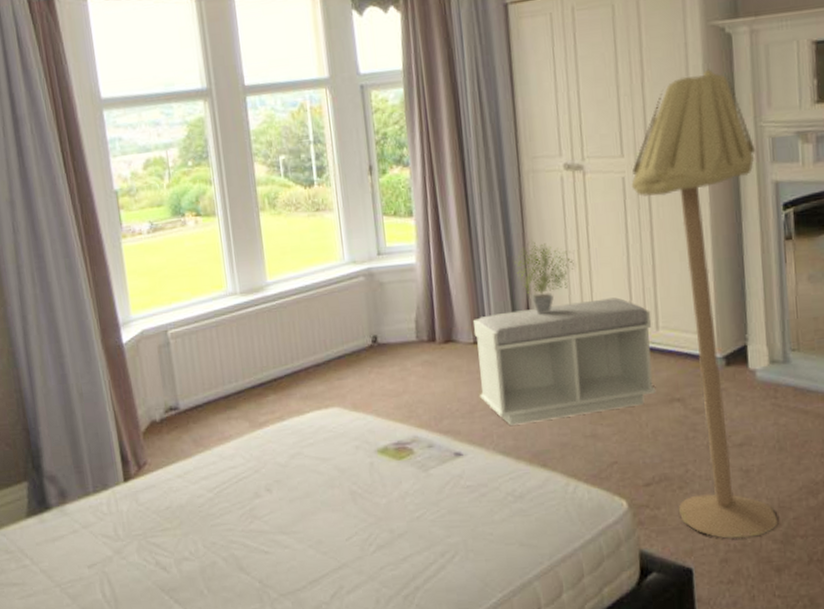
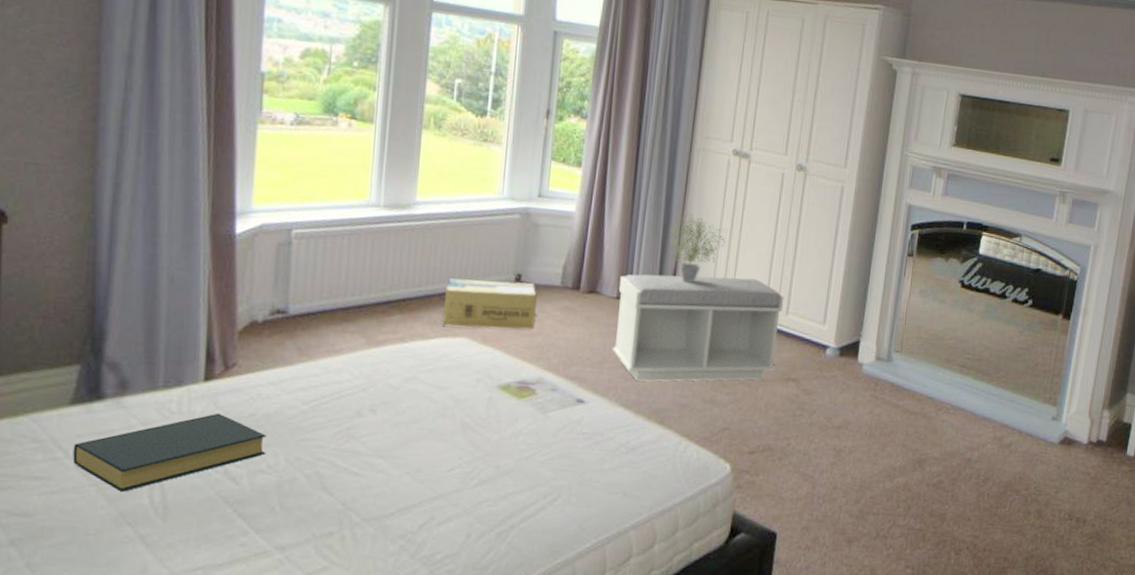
hardback book: none [36,509,187,590] -> present [72,413,267,492]
cardboard box: none [310,343,399,399] -> present [442,278,537,330]
floor lamp: present [631,69,777,539] -> none [774,96,898,510]

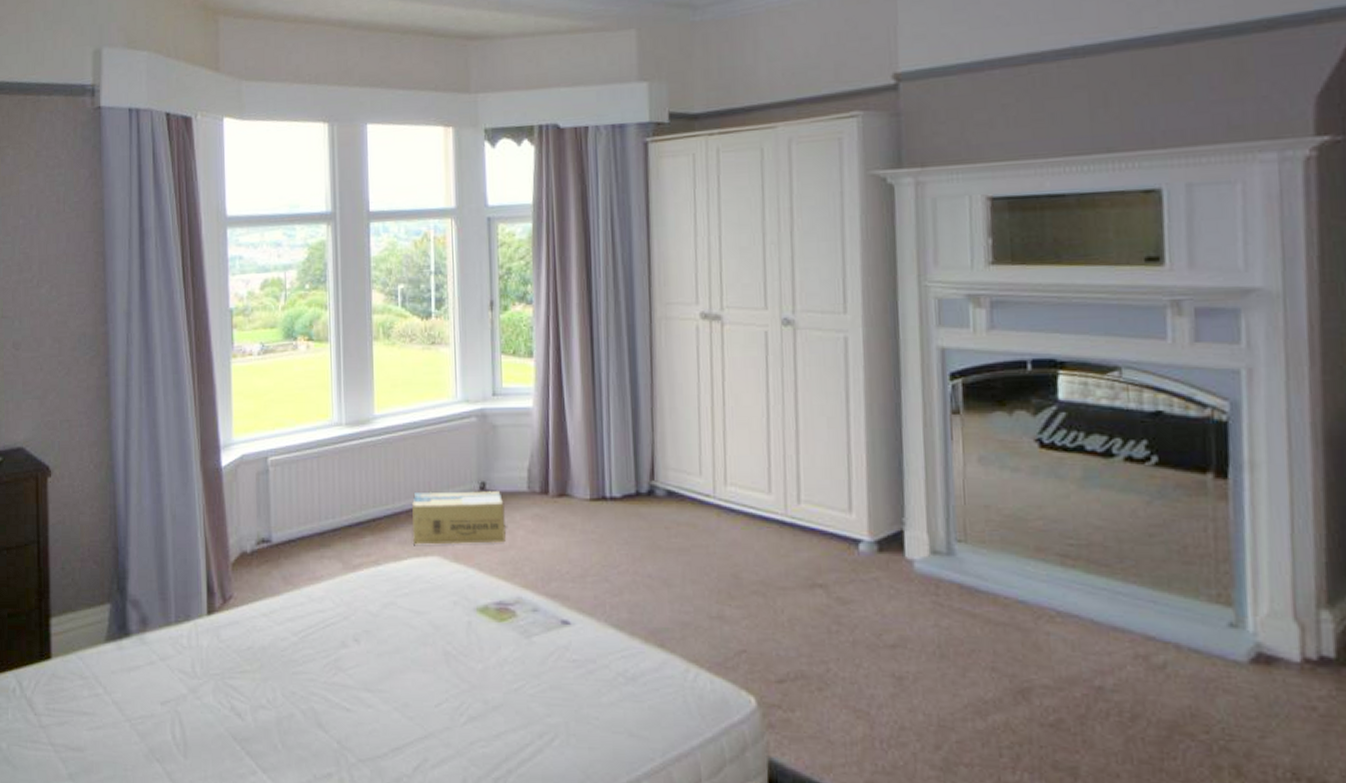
hardback book: present [72,413,267,492] -> none [110,646,265,728]
bench: present [613,274,784,382] -> none [590,463,795,596]
potted plant: present [670,212,725,283] -> none [641,392,707,474]

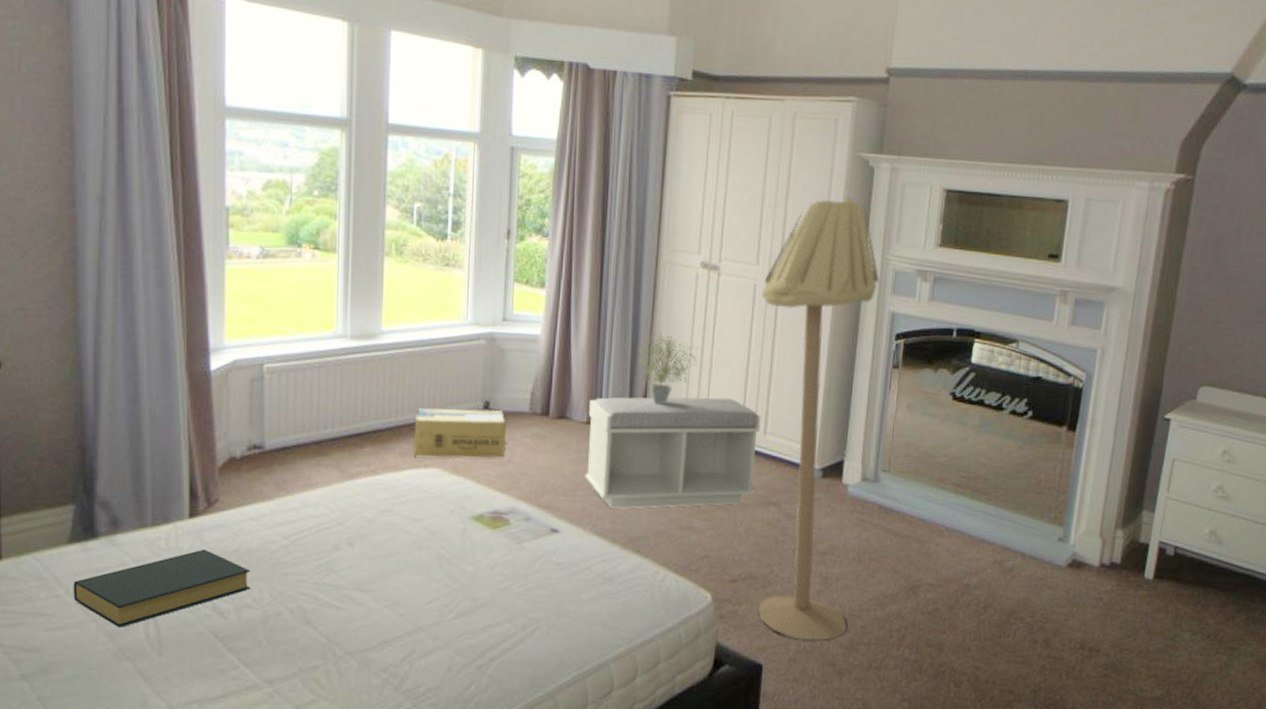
hardback book: none [110,646,265,728] -> present [73,549,251,627]
bench: none [590,463,795,596] -> present [585,397,761,509]
potted plant: none [641,392,707,474] -> present [639,331,696,404]
floor lamp: none [774,221,936,759] -> present [758,196,880,640]

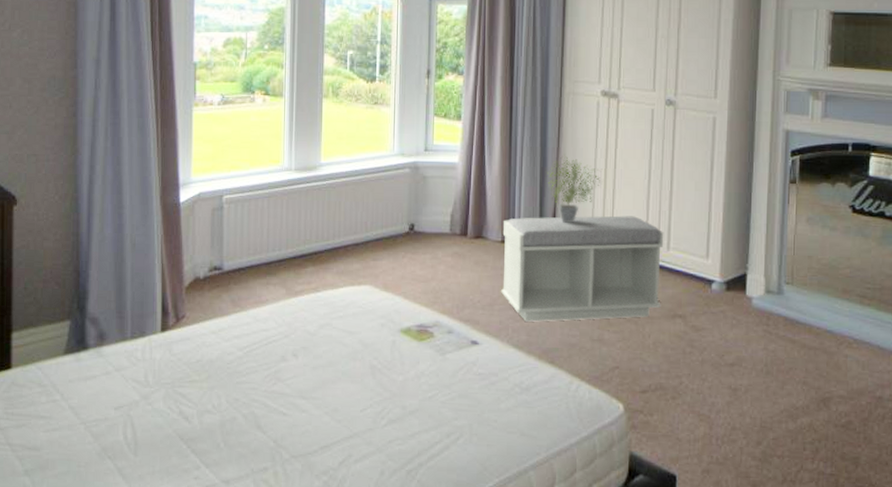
hardback book: present [73,549,251,627] -> none [67,359,211,429]
cardboard box: present [413,407,506,458] -> none [348,230,429,276]
floor lamp: present [758,196,880,640] -> none [659,24,772,452]

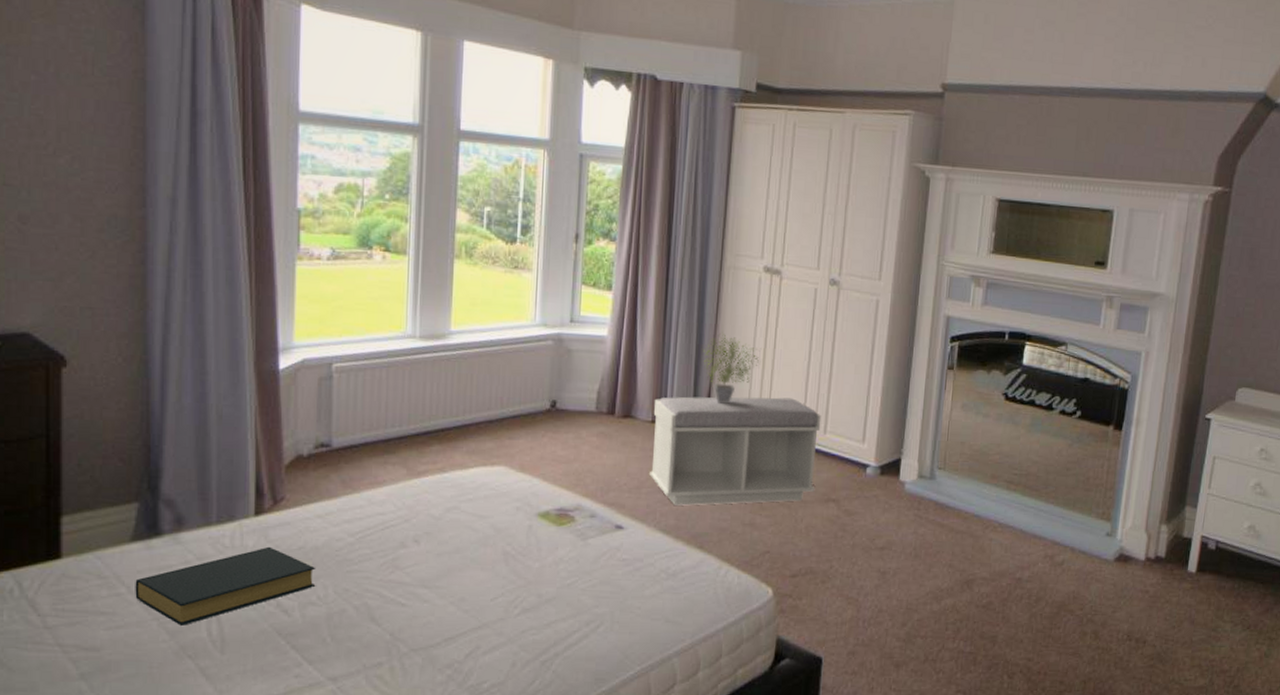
hardback book: none [67,359,211,429] -> present [135,546,316,626]

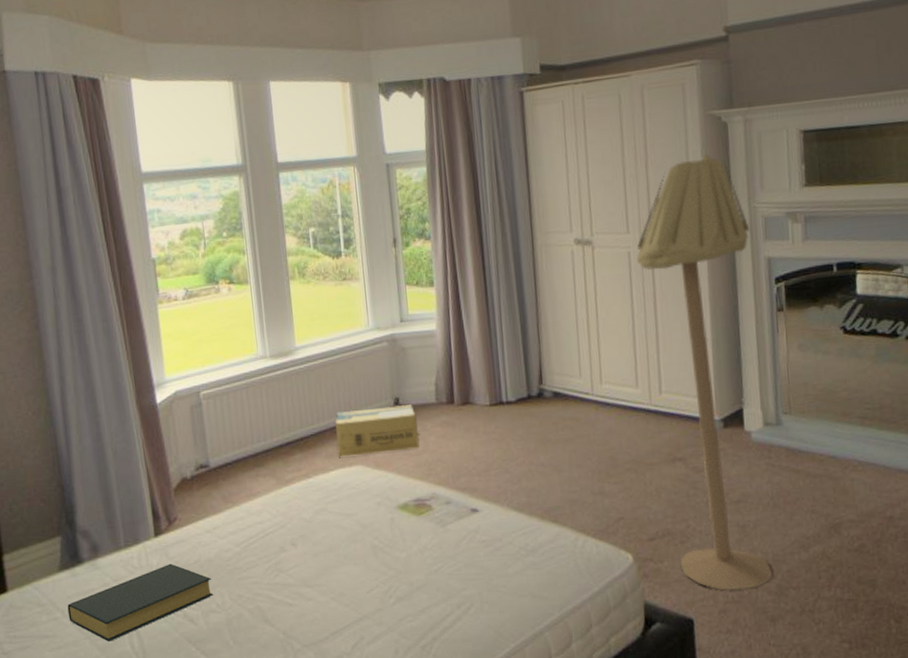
cardboard box: none [480,406,573,456] -> present [335,404,420,457]
bench: present [650,396,822,506] -> none [489,363,660,483]
potted plant: present [703,332,759,404] -> none [528,309,584,379]
floor lamp: none [818,205,935,634] -> present [636,154,772,590]

